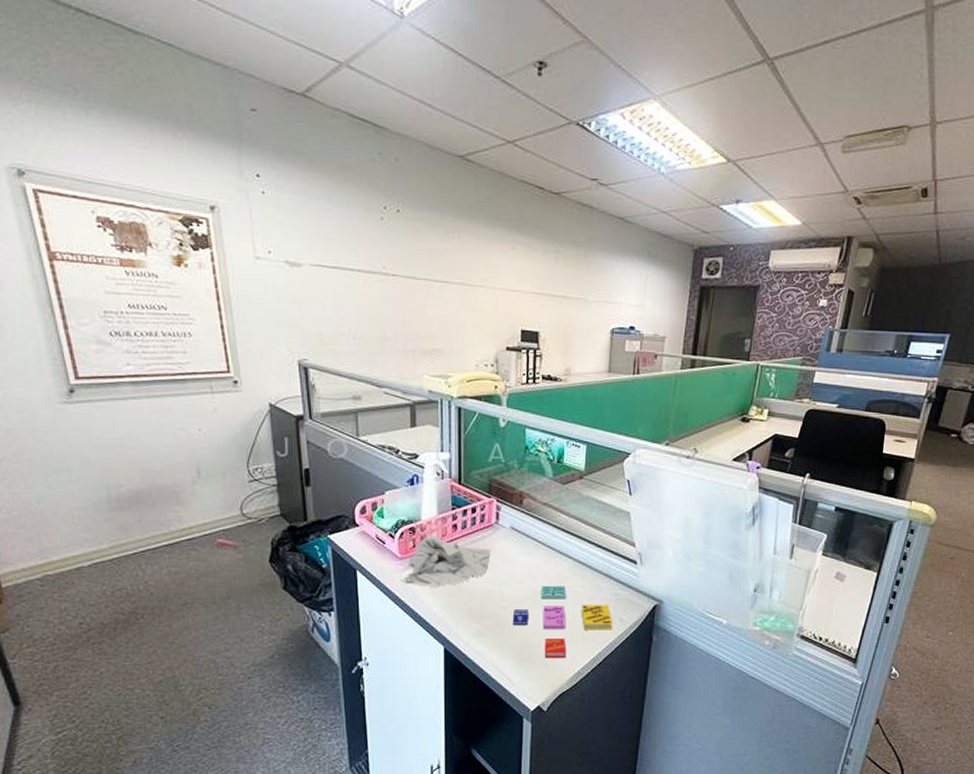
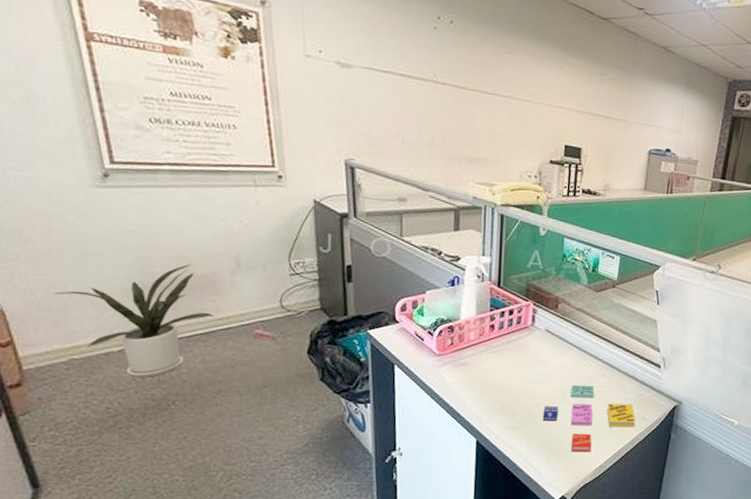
house plant: none [27,476,178,591] -> present [53,264,214,377]
tissue: present [400,535,491,588] -> none [437,334,526,384]

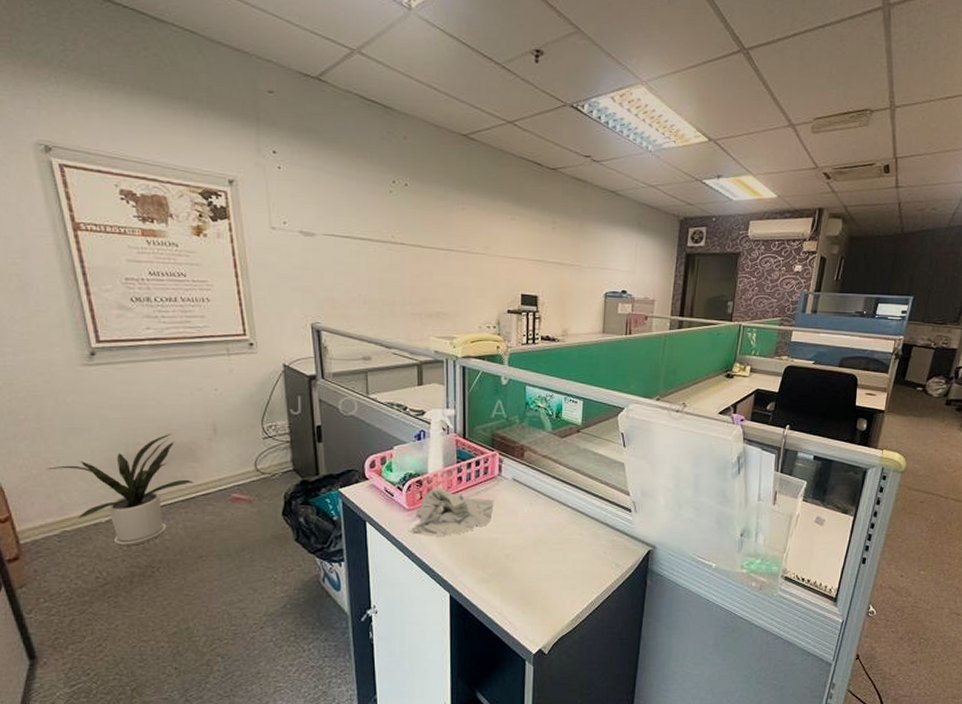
tissue: none [437,334,526,384] -> present [407,488,494,538]
books: present [542,385,636,453] -> none [515,533,610,603]

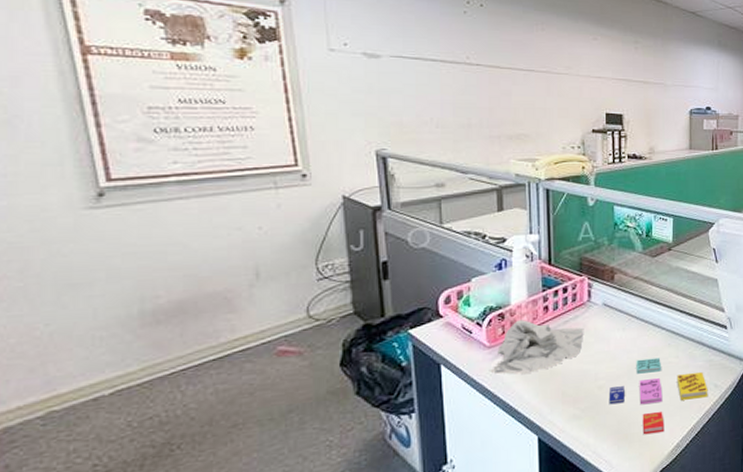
house plant: present [46,434,194,546] -> none [30,282,229,422]
books: none [515,533,610,603] -> present [608,357,708,435]

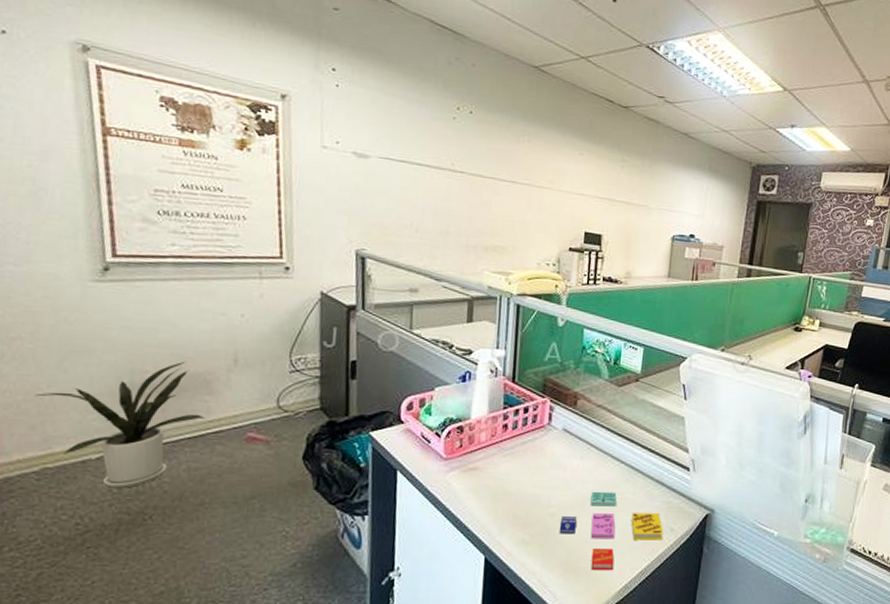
house plant: none [30,282,229,422] -> present [34,362,205,488]
tissue: present [489,320,584,375] -> none [443,435,542,492]

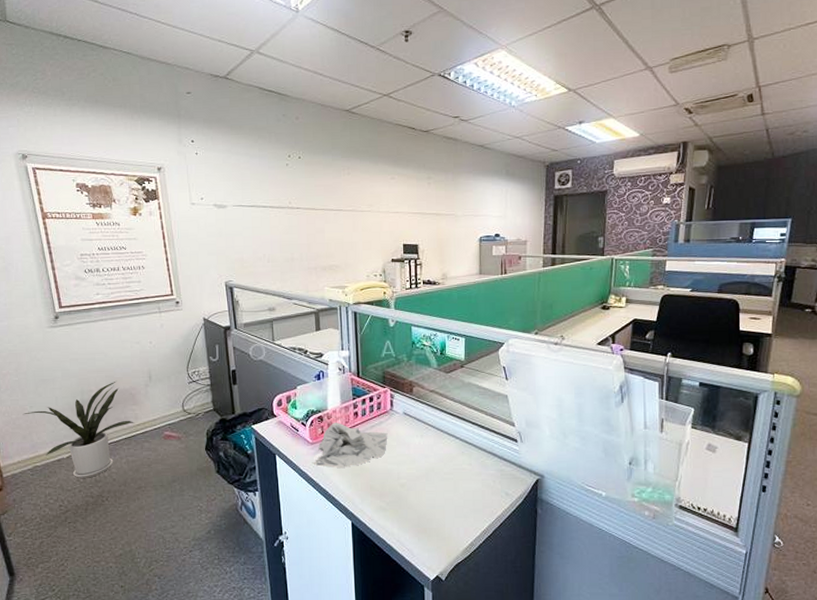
tissue: none [443,435,542,492] -> present [312,423,388,469]
books: present [559,491,664,571] -> none [409,464,500,531]

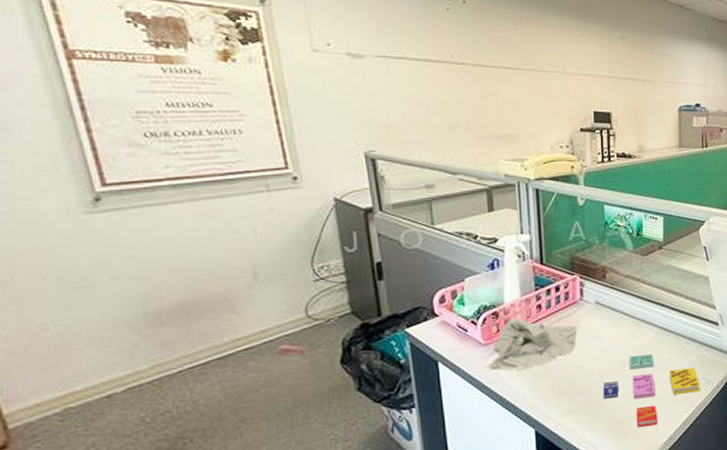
house plant: present [23,382,134,478] -> none [41,284,232,418]
books: none [409,464,500,531] -> present [603,354,701,428]

